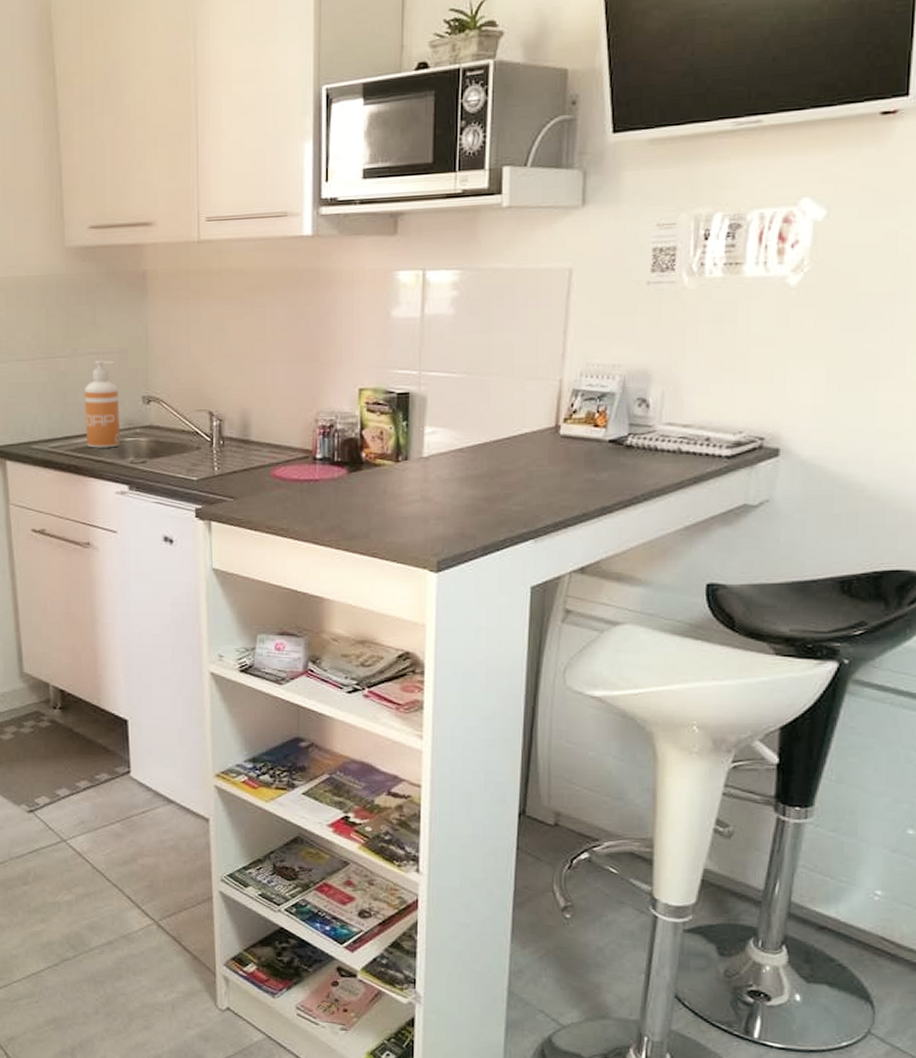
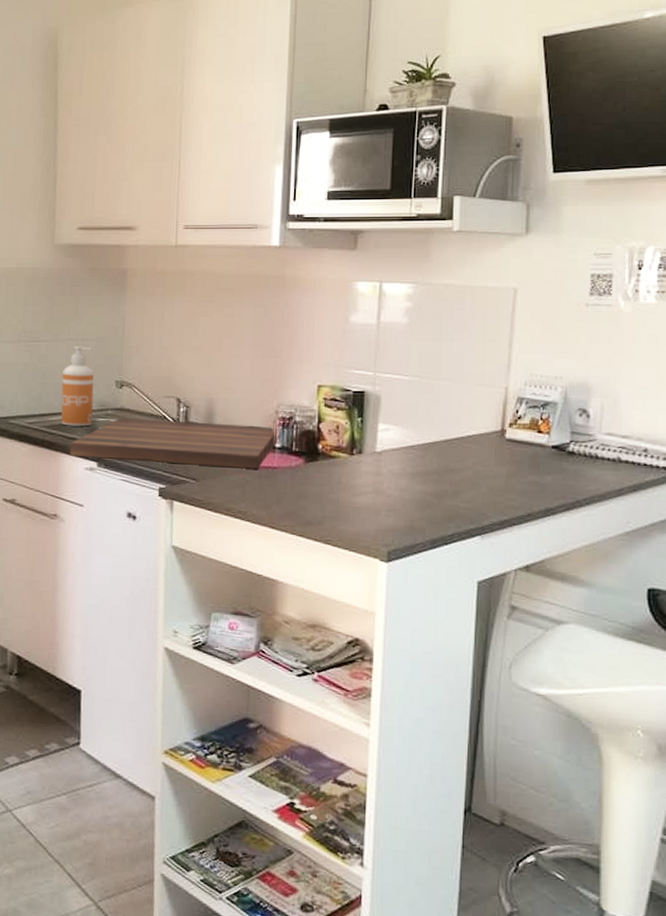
cutting board: none [99,435,320,483] -> present [70,418,279,469]

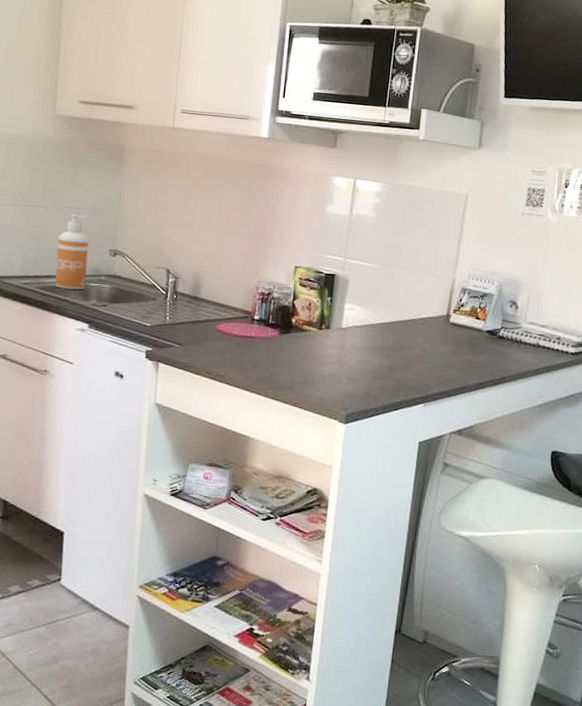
cutting board: present [70,418,279,469] -> none [62,284,258,338]

